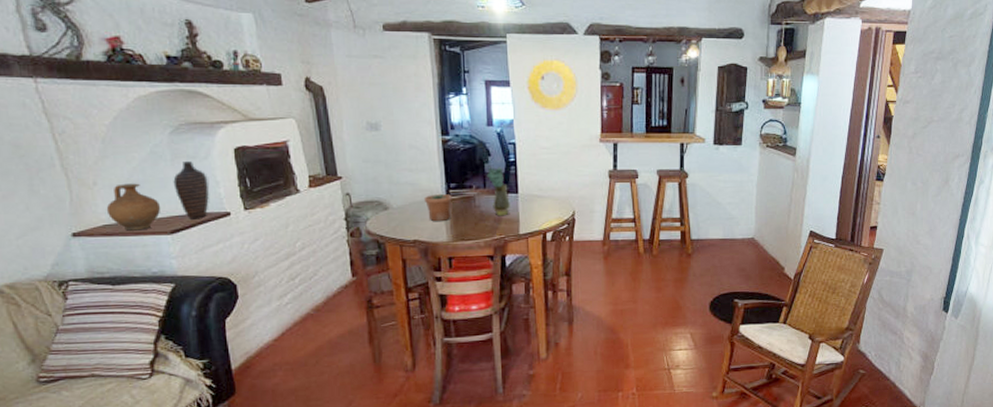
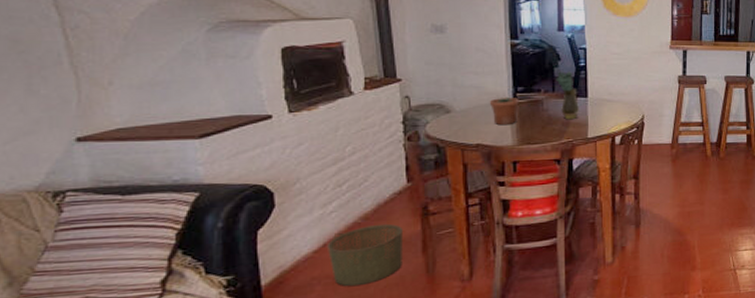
ceramic jug: present [106,183,160,231] -> none [122,83,188,135]
decorative vase: present [173,161,209,219] -> none [207,61,248,123]
basket: none [286,315,352,373] -> present [328,223,402,287]

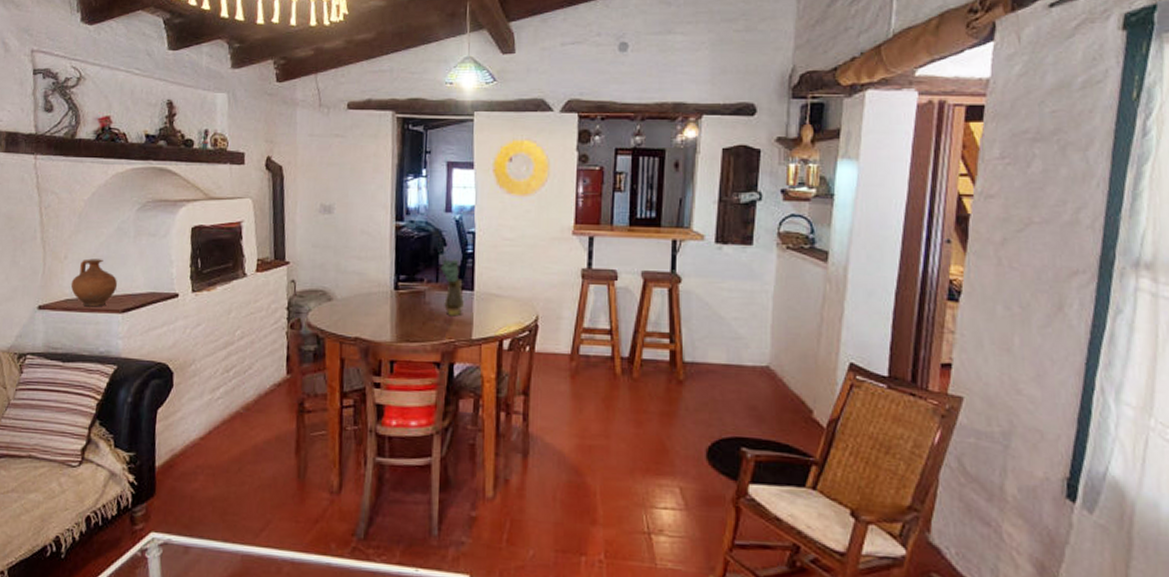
ceramic jug: none [122,83,188,135] -> present [70,258,117,307]
basket: present [328,223,402,287] -> none [212,416,279,482]
planter: present [489,97,519,126] -> none [370,285,401,318]

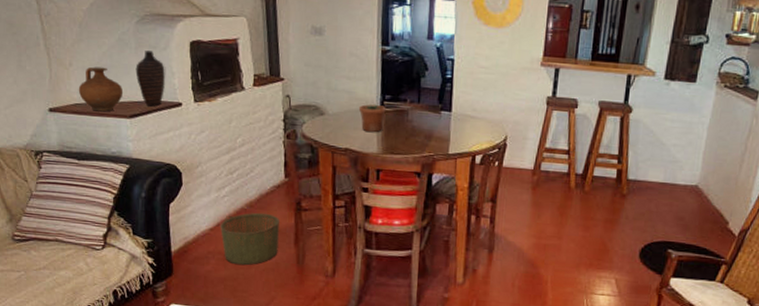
decorative vase: none [132,239,163,299] -> present [135,50,165,107]
basket: none [212,416,279,482] -> present [220,212,279,266]
planter: none [370,285,401,318] -> present [358,104,386,133]
vase: present [440,257,464,317] -> none [422,81,442,134]

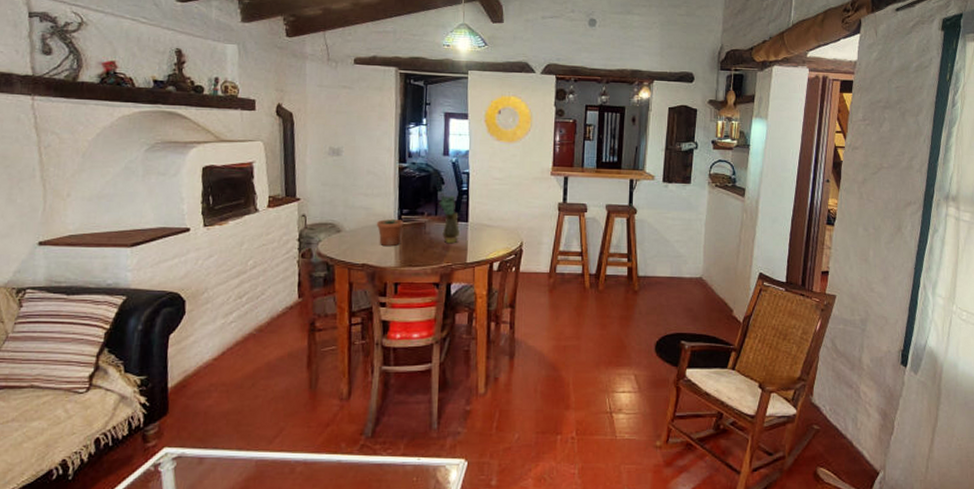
ceramic jug: present [78,67,122,112] -> none [74,196,125,242]
decorative vase: present [135,50,165,107] -> none [141,178,174,234]
basket: present [220,212,279,266] -> none [225,337,291,396]
vase: none [422,81,442,134] -> present [439,194,460,244]

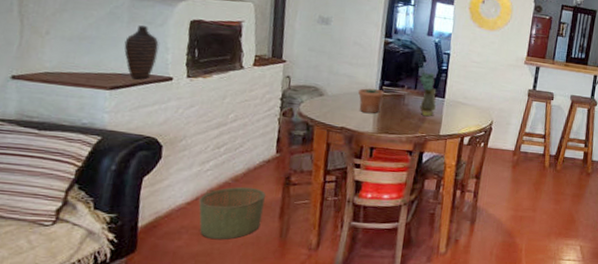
decorative vase: none [141,178,174,234] -> present [124,25,159,80]
basket: none [225,337,291,396] -> present [198,186,266,240]

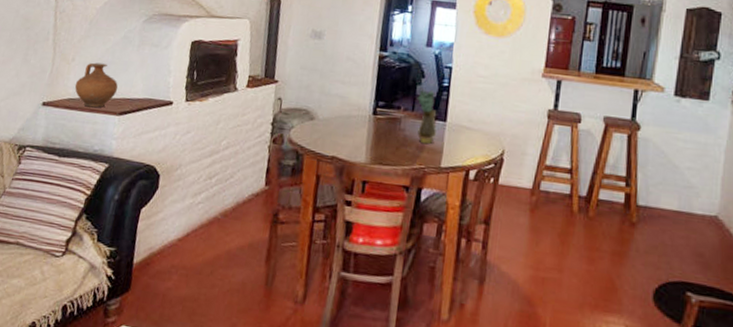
ceramic jug: none [52,37,106,82] -> present [74,62,118,108]
decorative vase: present [124,25,159,80] -> none [133,48,163,104]
basket: present [198,186,266,240] -> none [188,223,253,284]
planter: present [358,88,384,114] -> none [350,110,379,141]

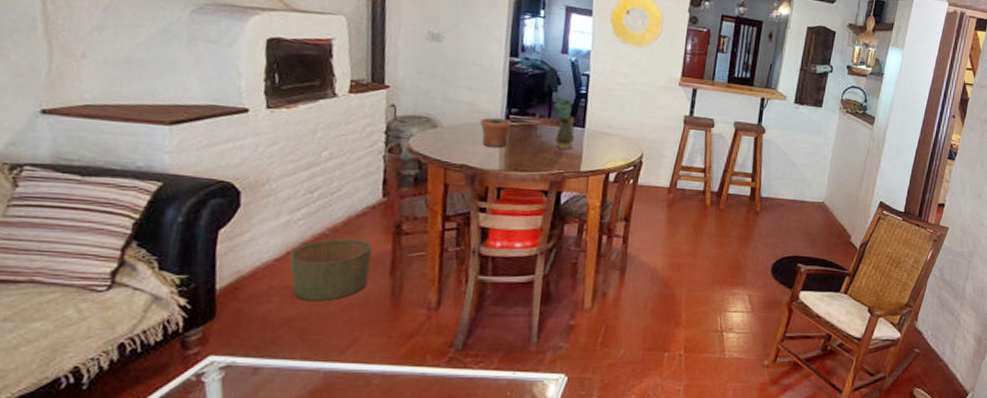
ceramic jug: present [74,62,118,108] -> none [92,60,162,116]
basket: none [188,223,253,284] -> present [290,238,372,302]
planter: none [350,110,379,141] -> present [479,117,512,148]

